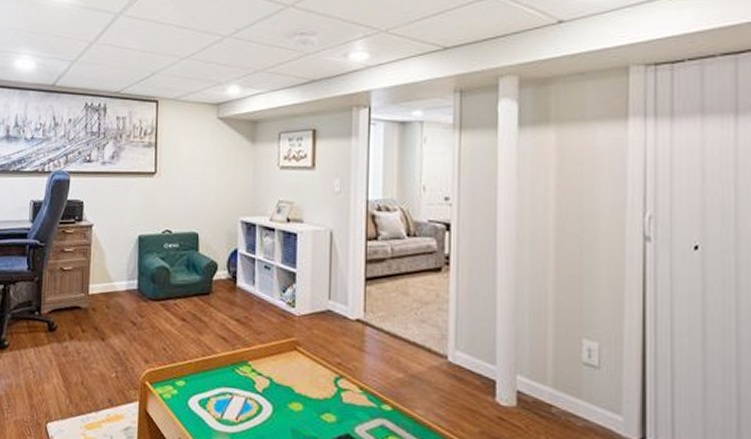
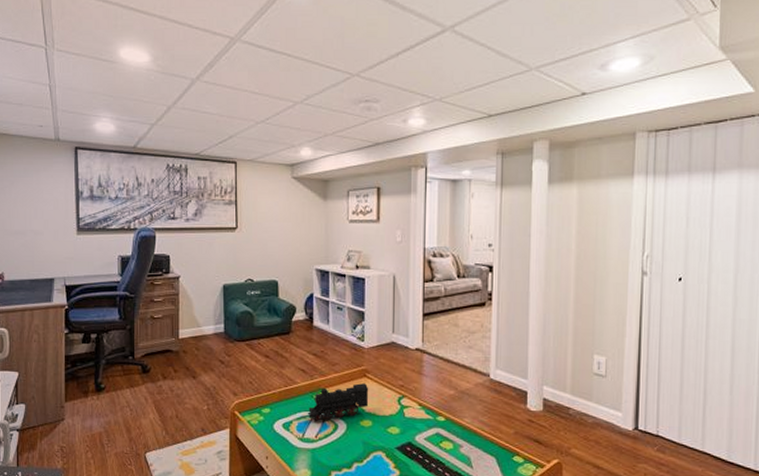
toy train: none [227,357,300,401] -> present [307,383,369,422]

